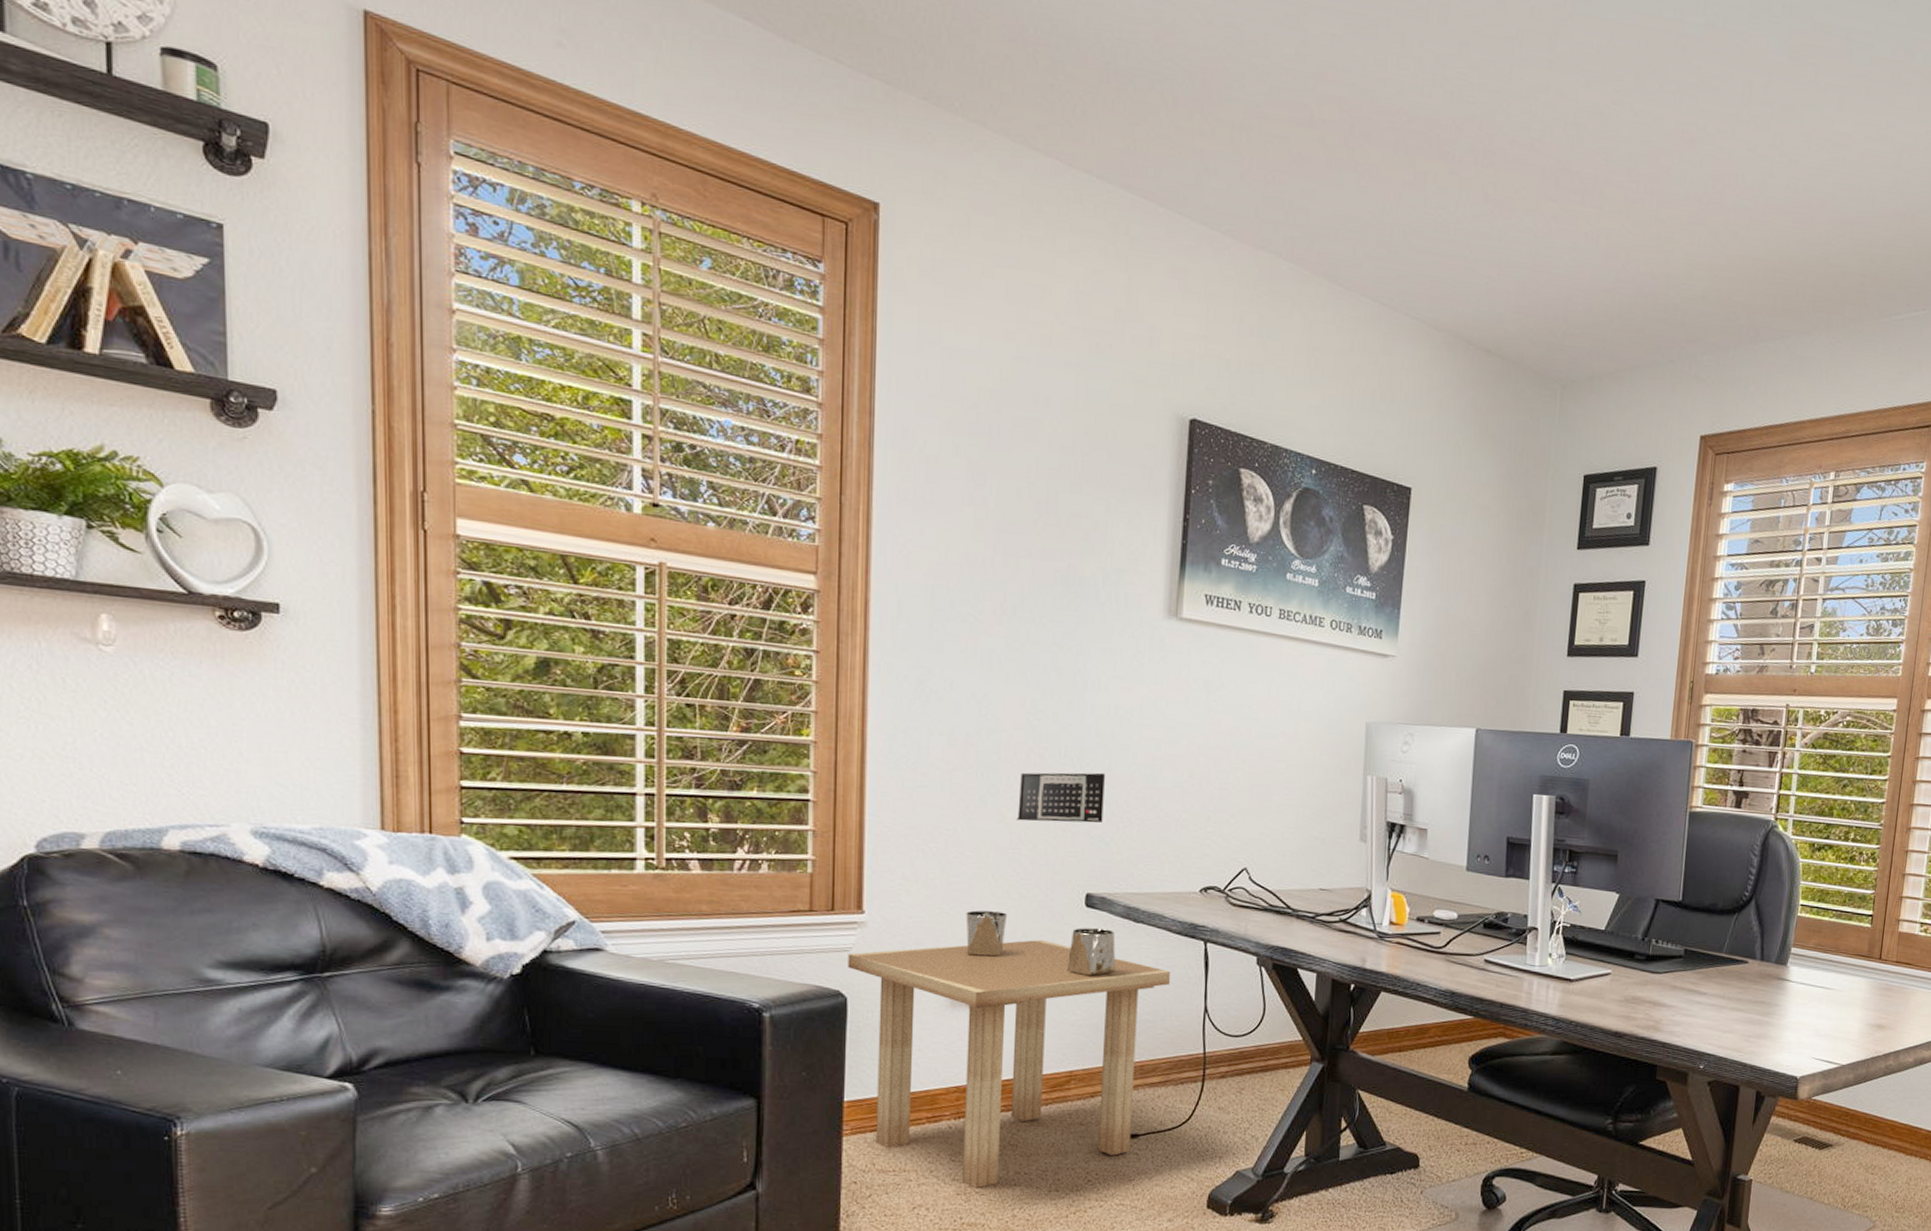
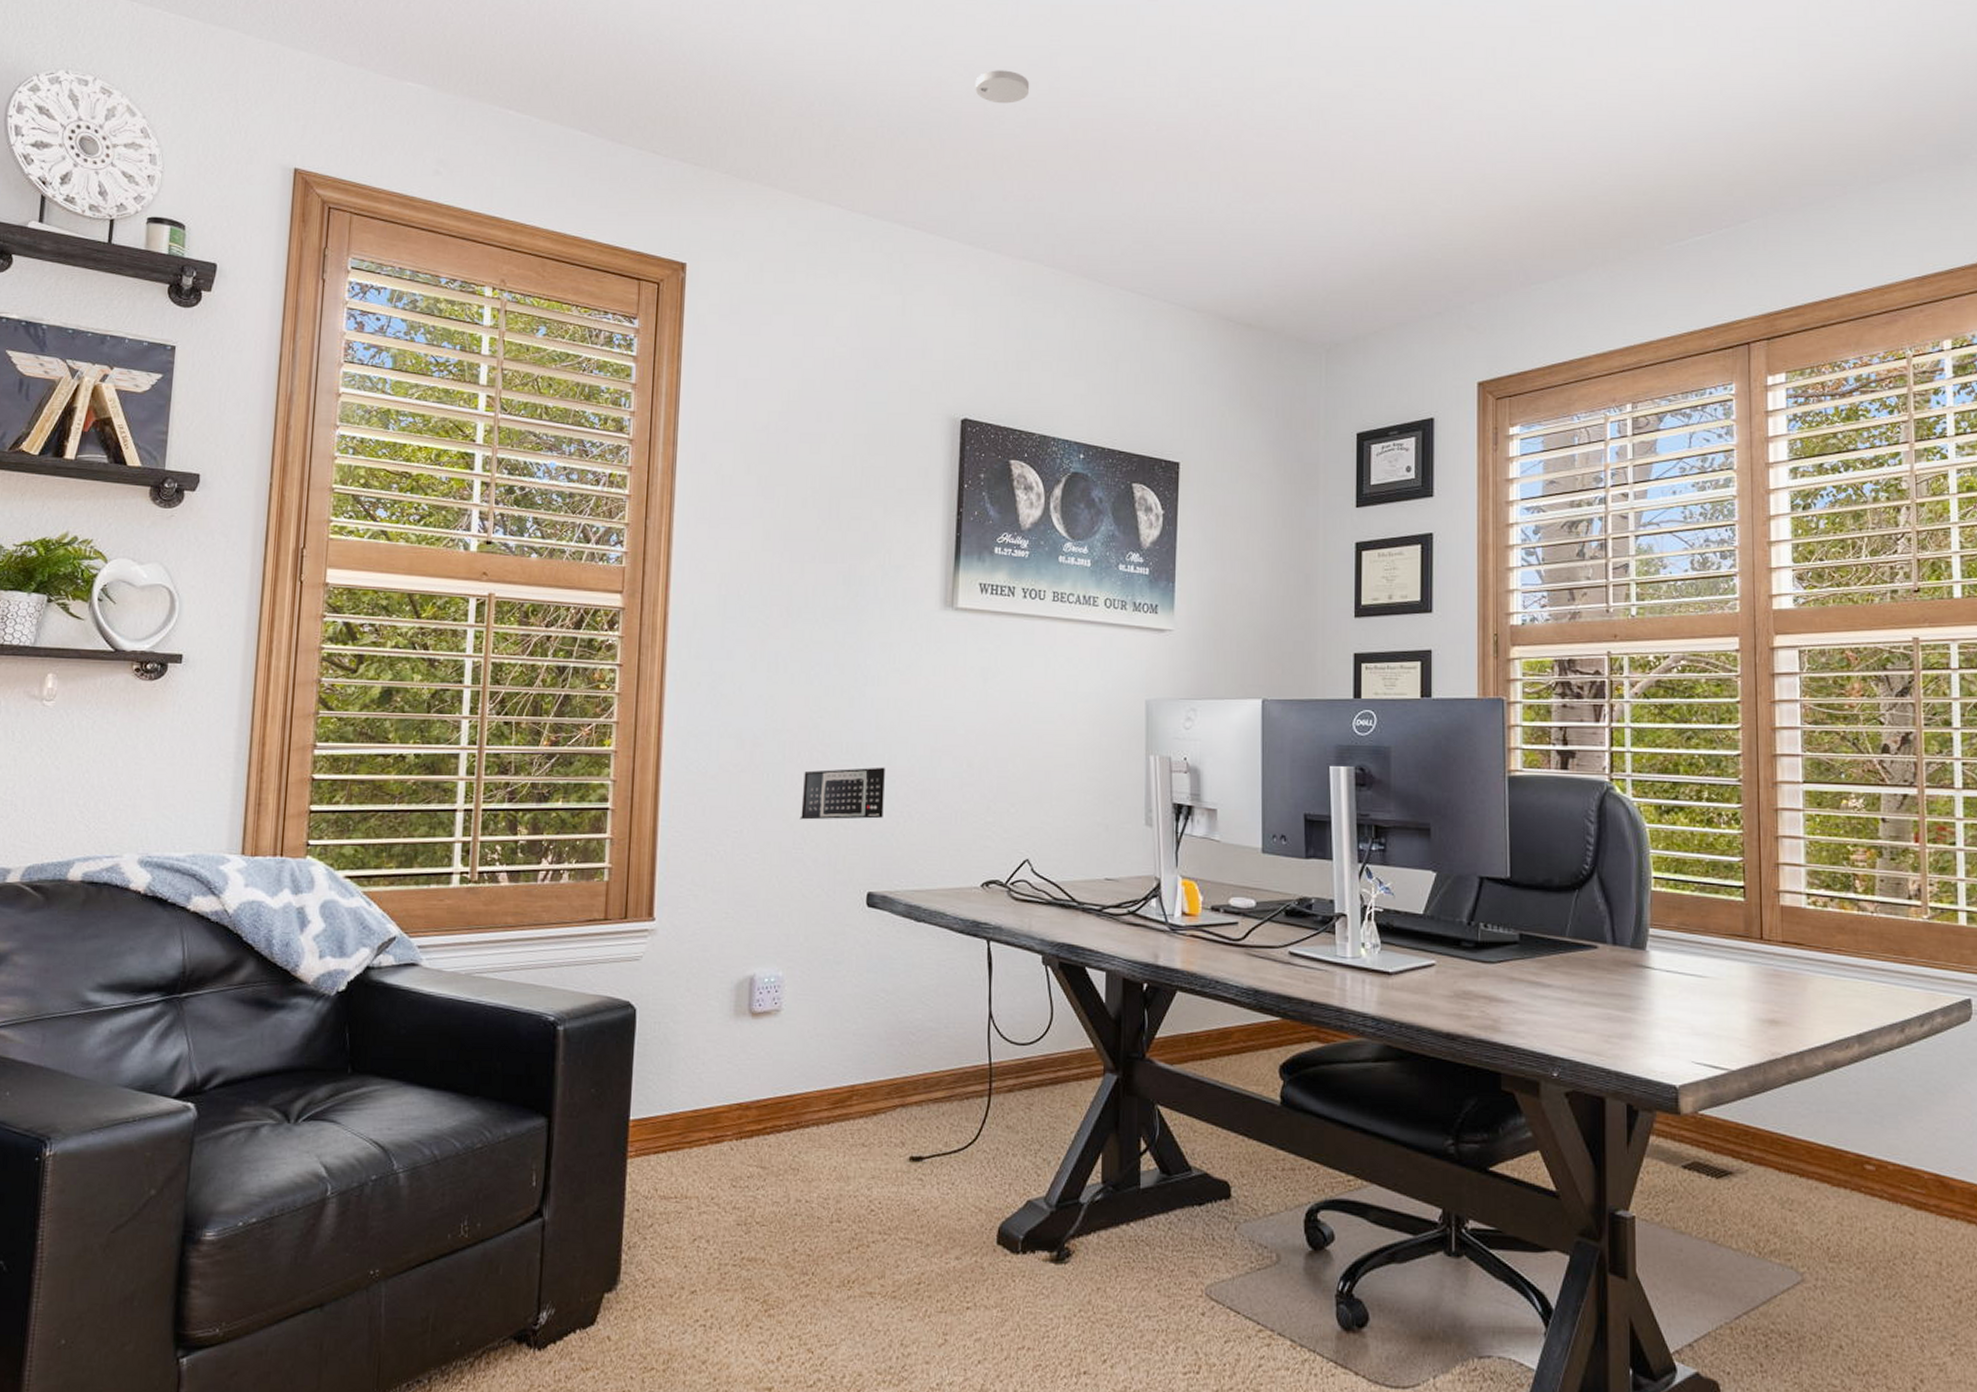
side table: present [847,910,1170,1189] -> none [637,914,953,1219]
smoke detector: none [1213,21,1274,65] -> present [975,70,1030,104]

